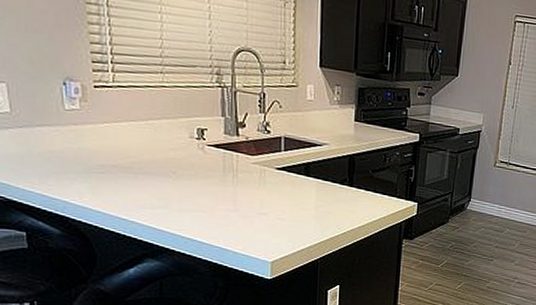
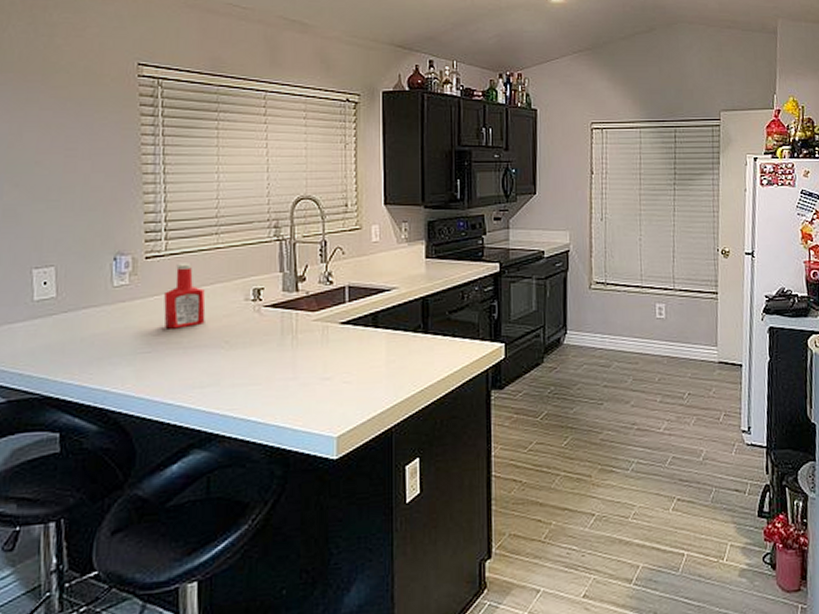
ketchup bottle: none [114,95,154,156] -> present [163,263,206,329]

